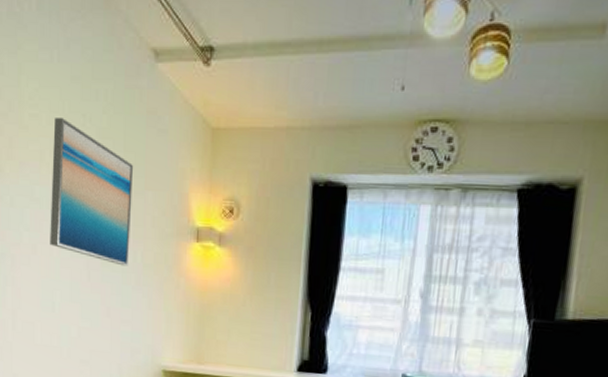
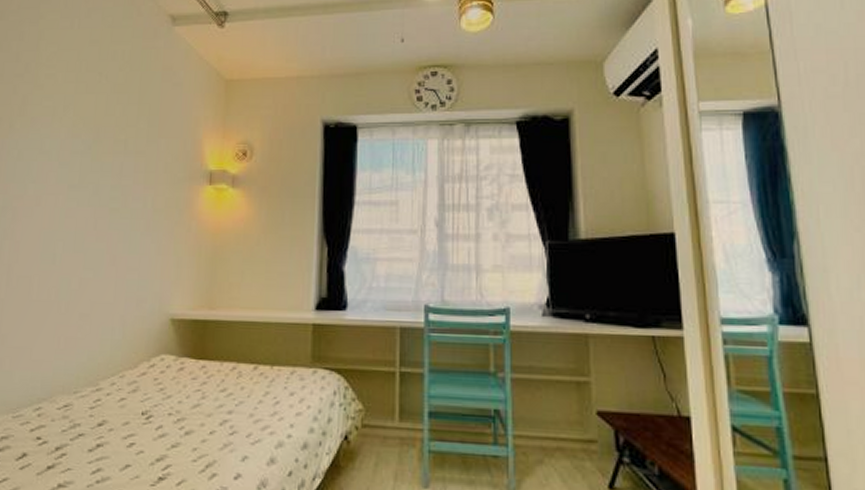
wall art: present [50,118,134,266] -> none [56,77,148,212]

